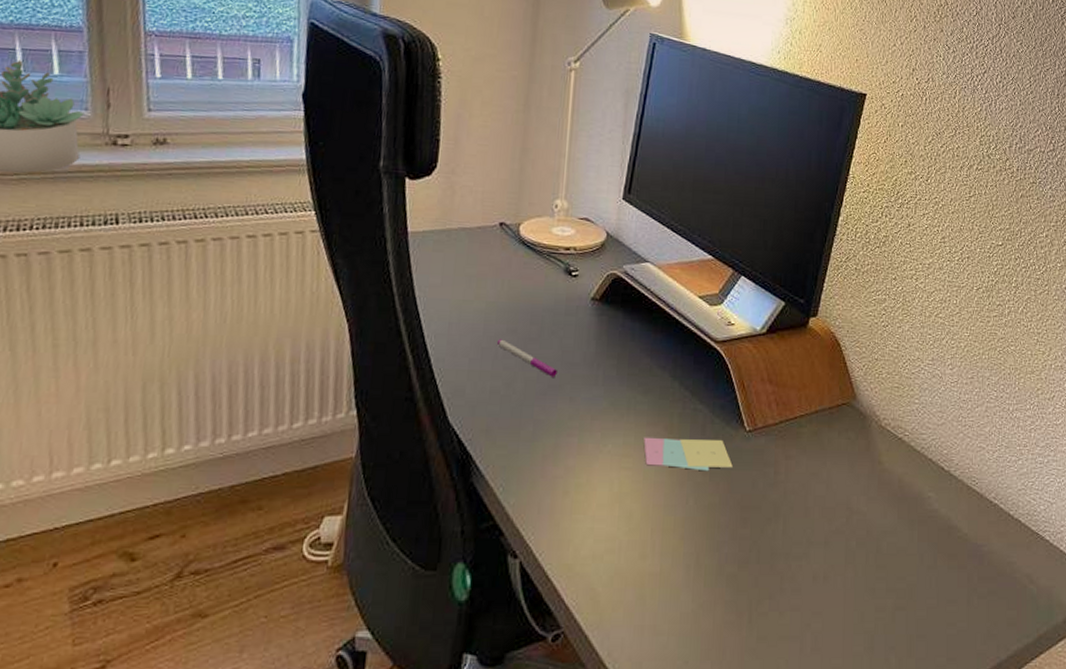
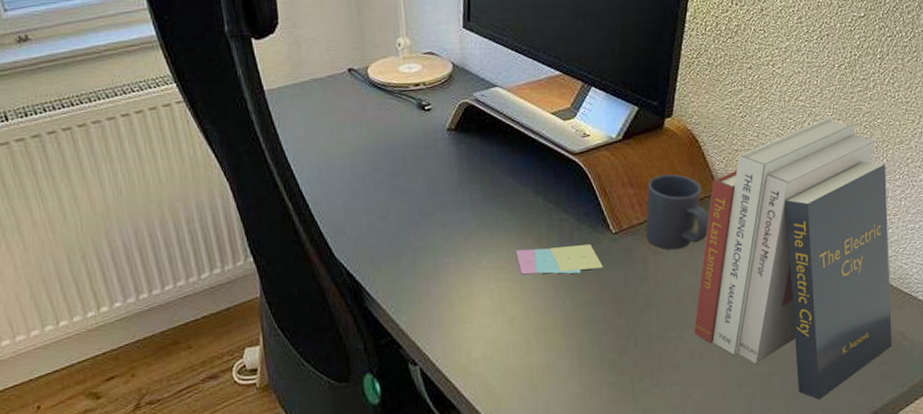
pen: present [496,339,557,377] -> none [365,178,426,207]
mug: none [780,374,845,457] -> present [646,174,709,250]
books: none [820,338,1019,644] -> present [694,117,893,400]

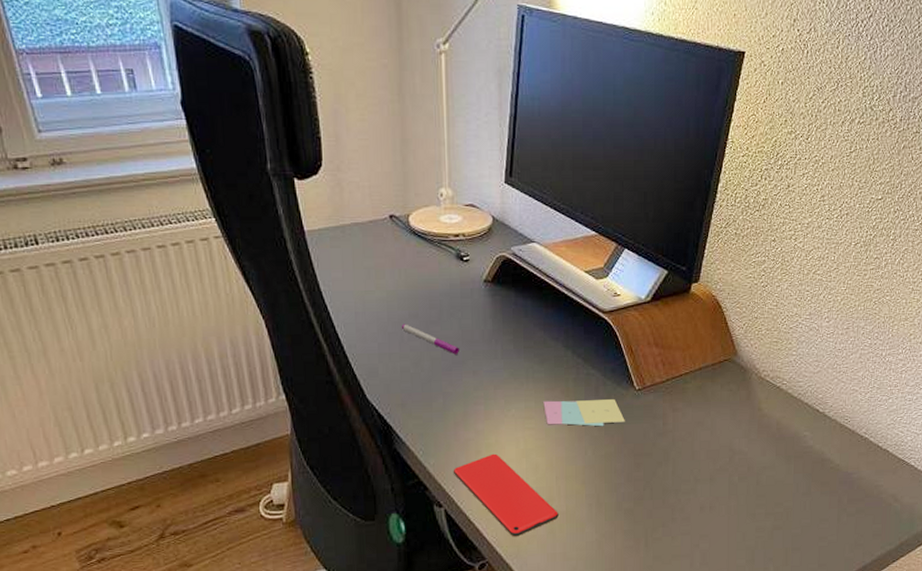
pen: none [365,178,426,207] -> present [401,324,459,355]
phone: none [426,307,539,394] -> present [453,453,559,537]
mug: present [646,174,709,250] -> none [668,336,727,409]
books: present [694,117,893,400] -> none [706,291,891,554]

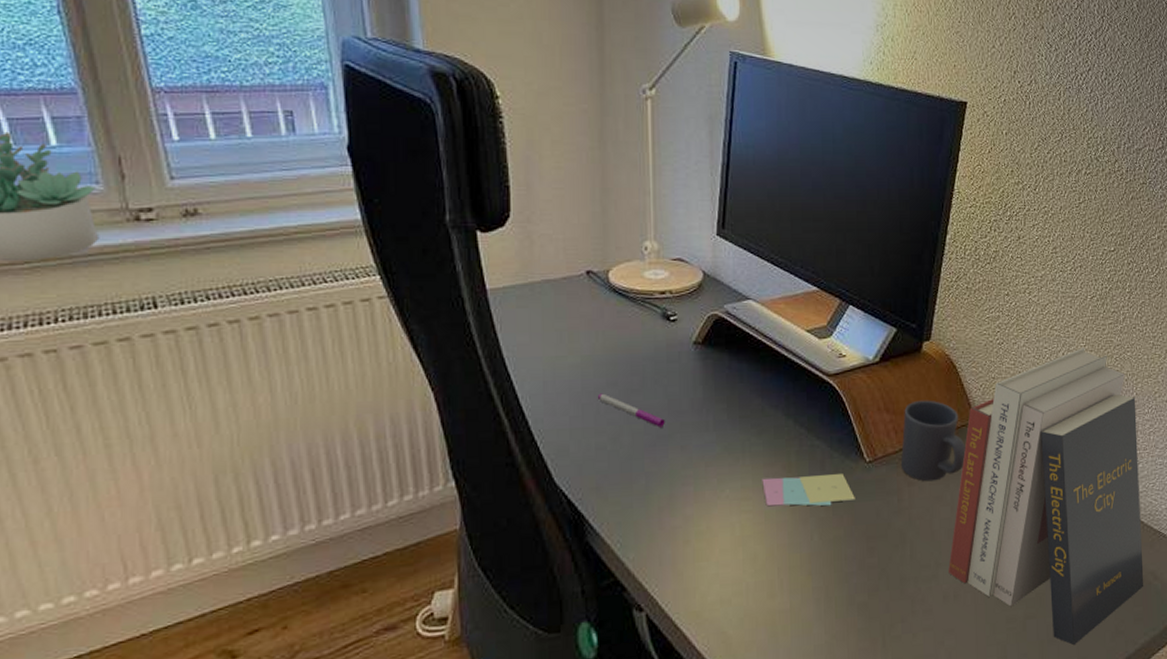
phone: present [453,453,559,537] -> none [656,543,781,644]
mug: none [668,336,727,409] -> present [901,400,966,482]
books: none [706,291,891,554] -> present [948,348,1144,646]

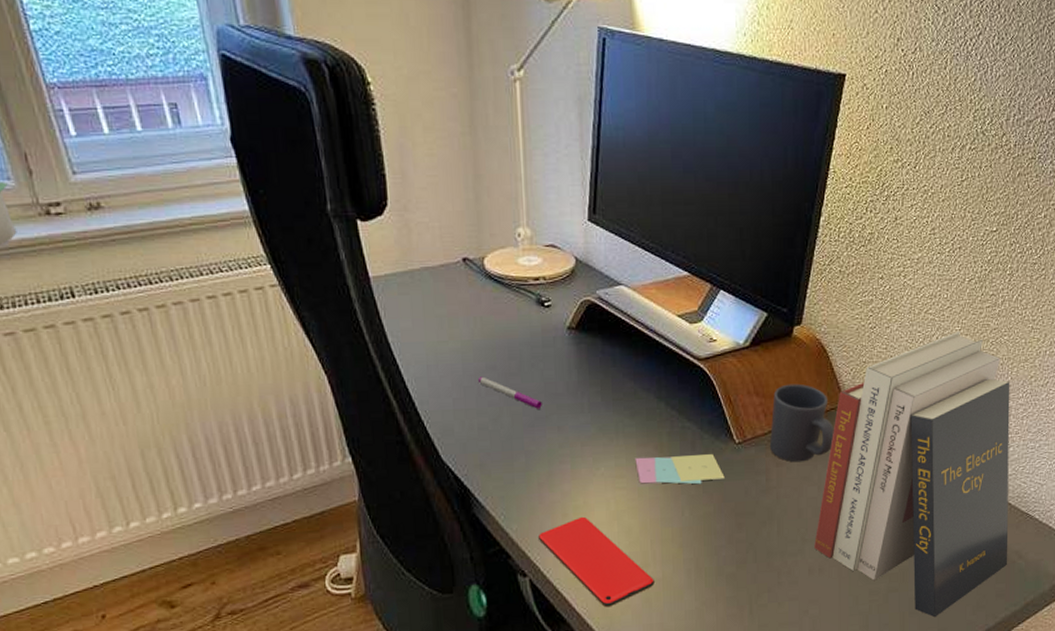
phone: none [656,543,781,644] -> present [537,516,654,608]

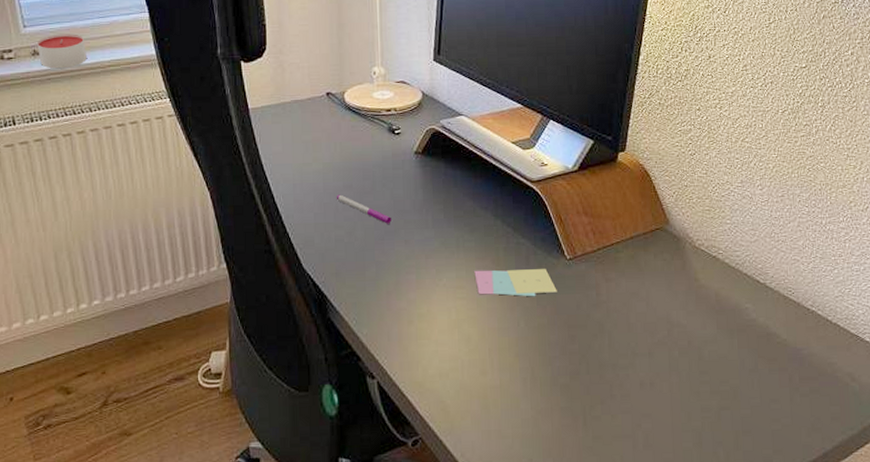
candle: none [93,183,160,228] -> present [37,34,87,69]
phone: present [537,516,654,608] -> none [385,324,492,412]
mug: present [770,383,834,463] -> none [599,205,660,279]
books: present [814,332,1010,618] -> none [645,159,841,438]

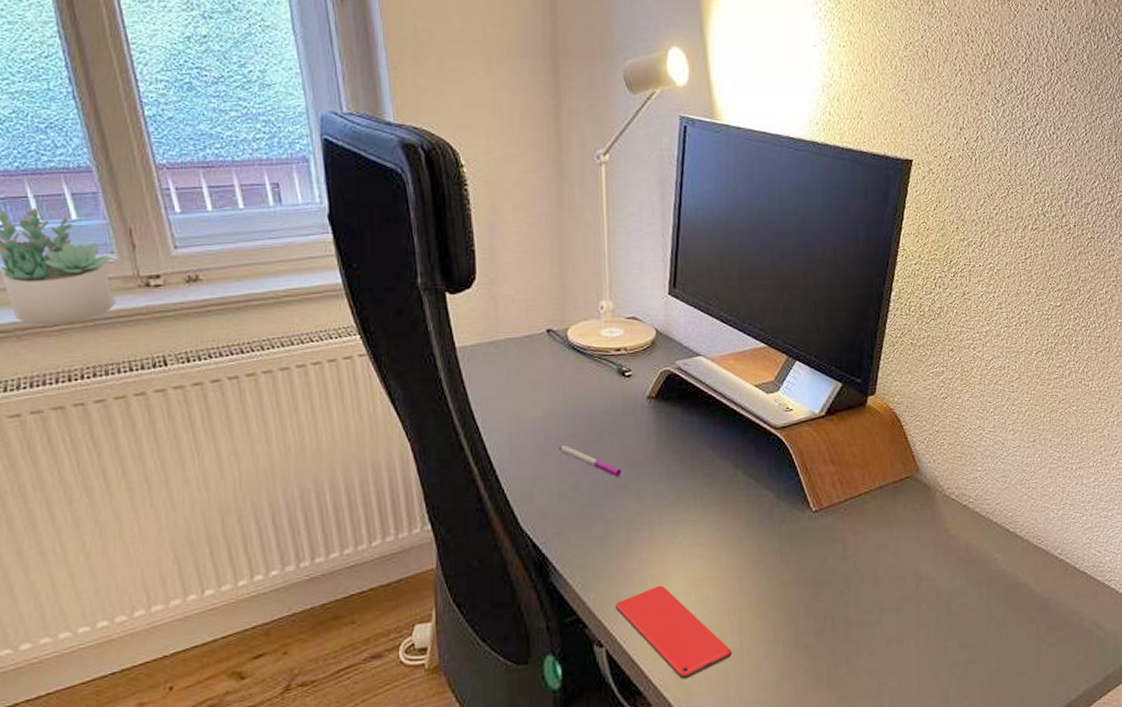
candle: present [37,34,87,69] -> none [193,257,256,299]
phone: none [385,324,492,412] -> present [614,585,732,679]
sticky notes: present [474,269,557,297] -> none [713,522,802,553]

